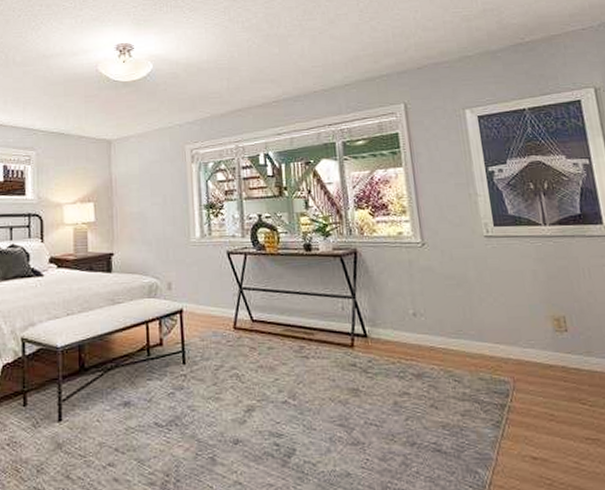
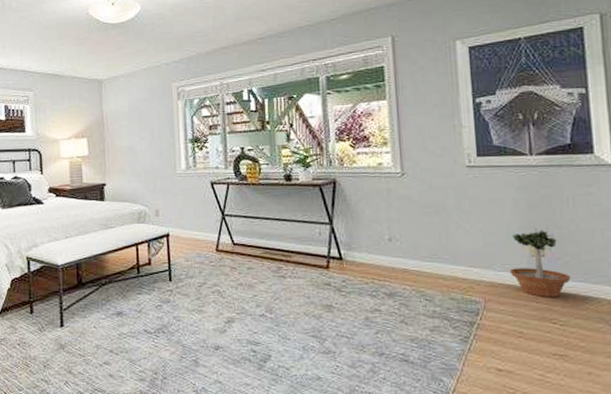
potted tree: none [535,297,595,375] -> present [509,224,571,297]

